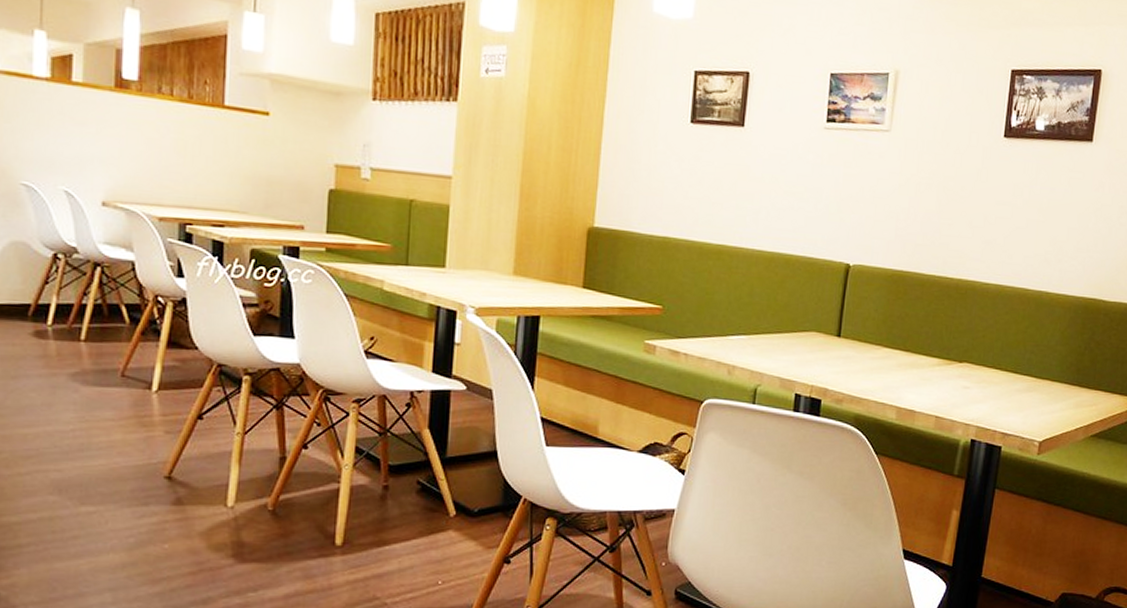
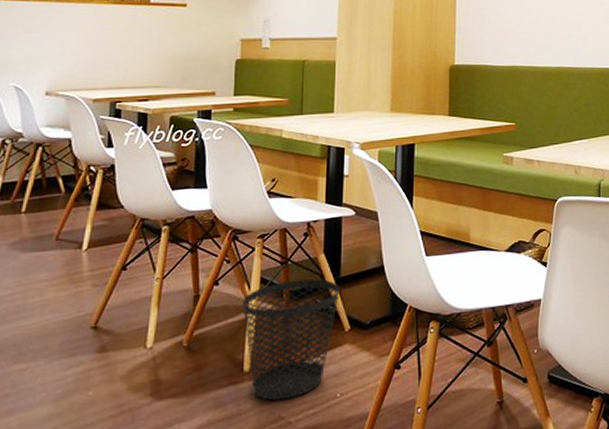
wastebasket: none [335,454,445,580] -> present [243,279,339,401]

